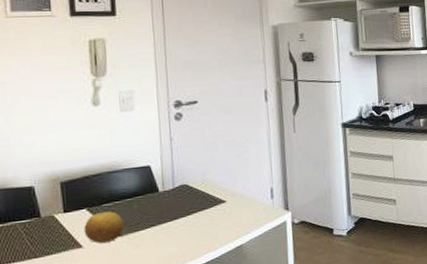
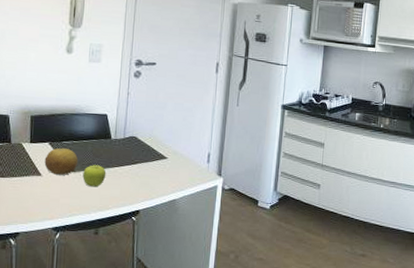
fruit: none [131,223,159,250] -> present [82,165,107,187]

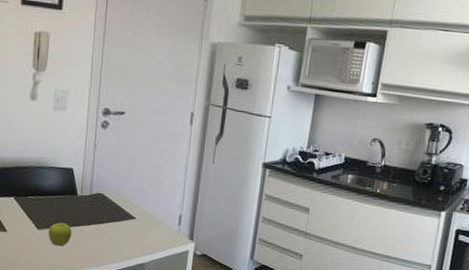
fruit: present [44,147,79,175] -> none [9,203,44,232]

